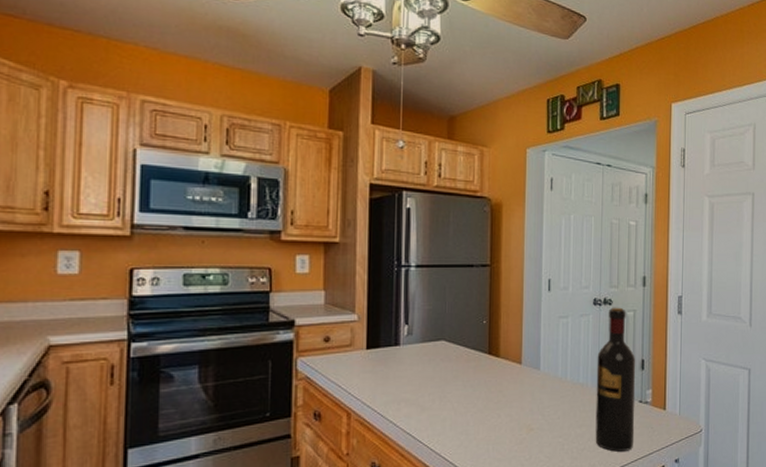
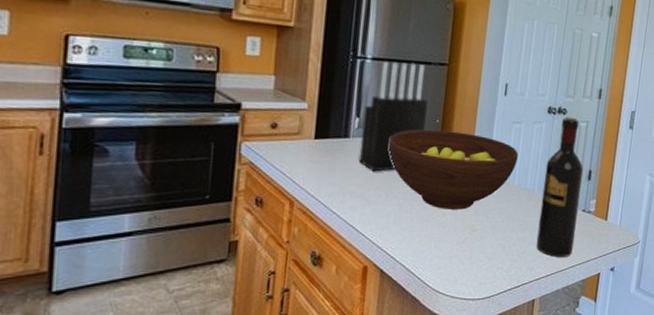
knife block: none [410,267,473,378] -> present [358,61,428,172]
fruit bowl: none [438,331,568,410] -> present [388,129,518,210]

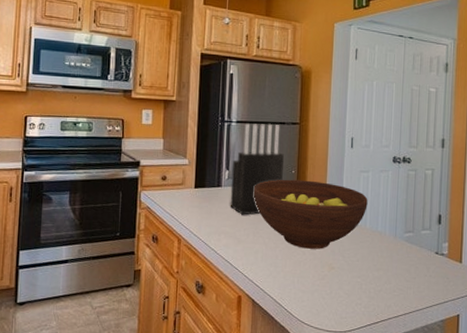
wine bottle: present [536,117,584,257] -> none [391,165,433,297]

